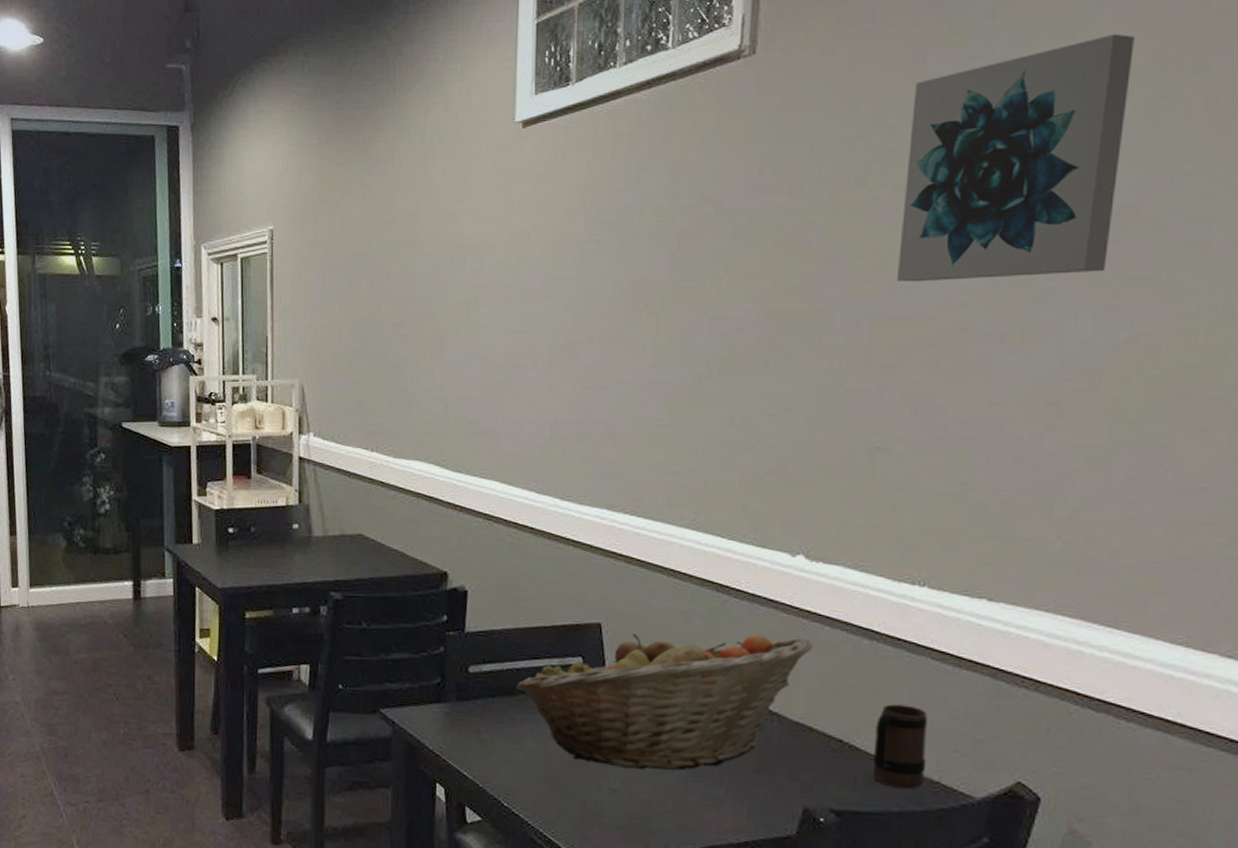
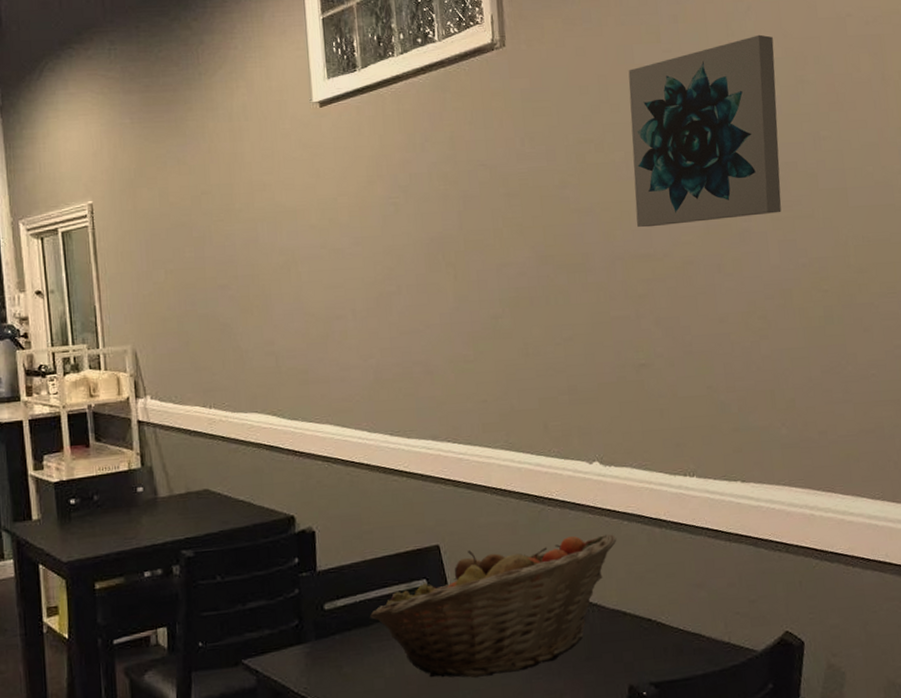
mug: present [872,704,927,789] -> none [674,579,718,654]

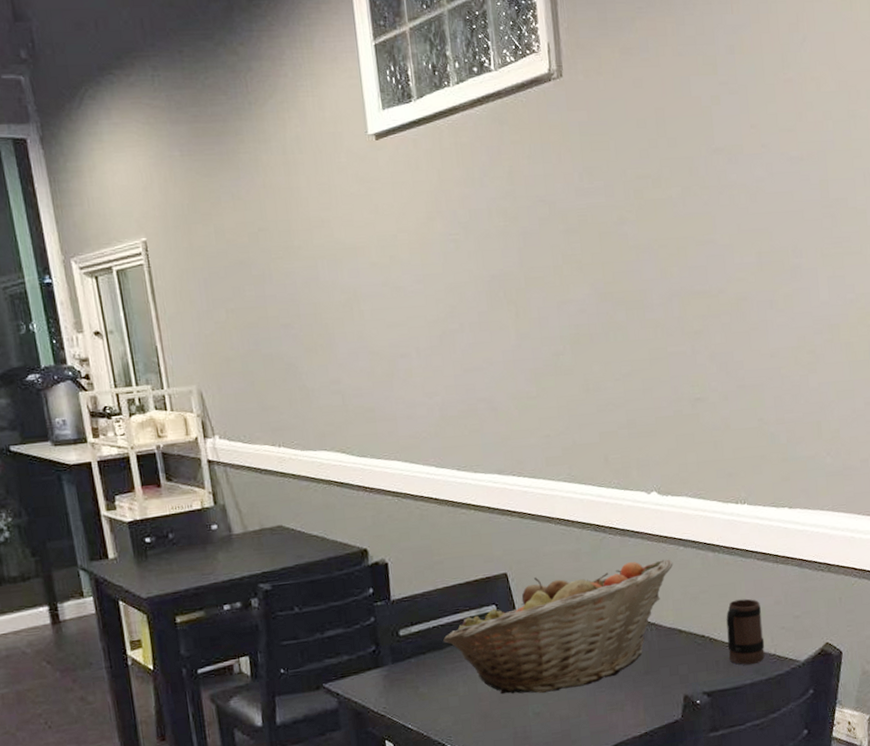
wall art: present [628,34,782,228] -> none [685,67,832,264]
mug: none [674,579,718,654] -> present [726,598,765,665]

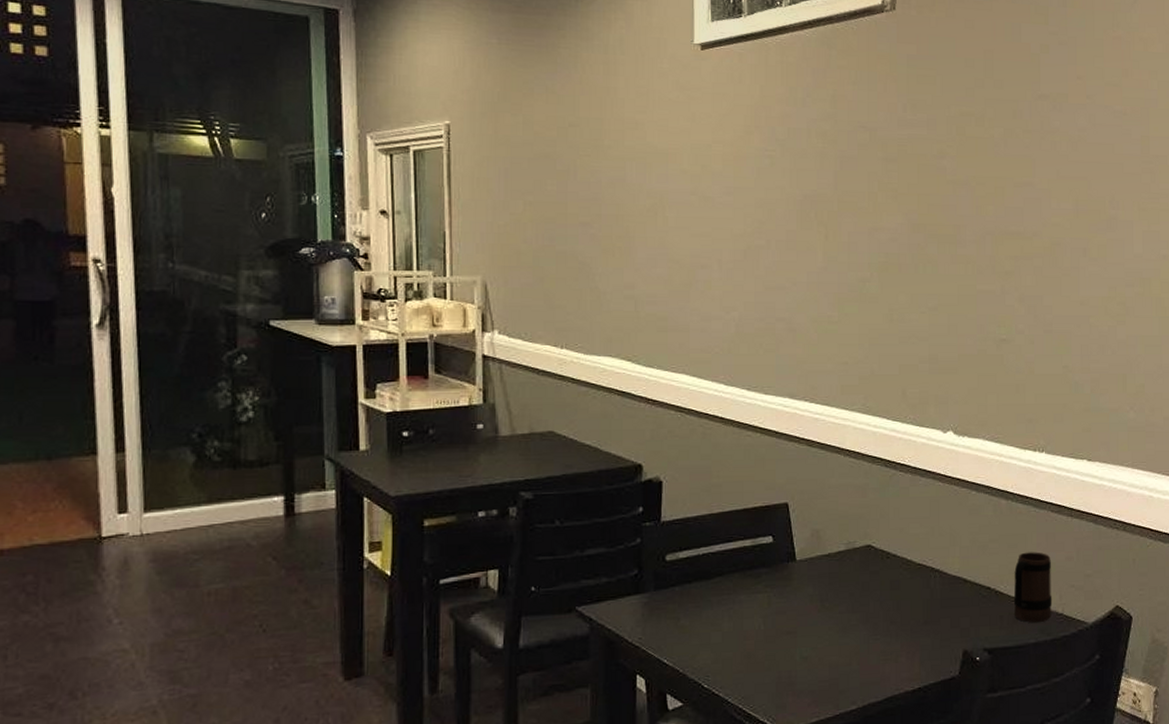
fruit basket: present [443,559,673,695] -> none [712,503,964,636]

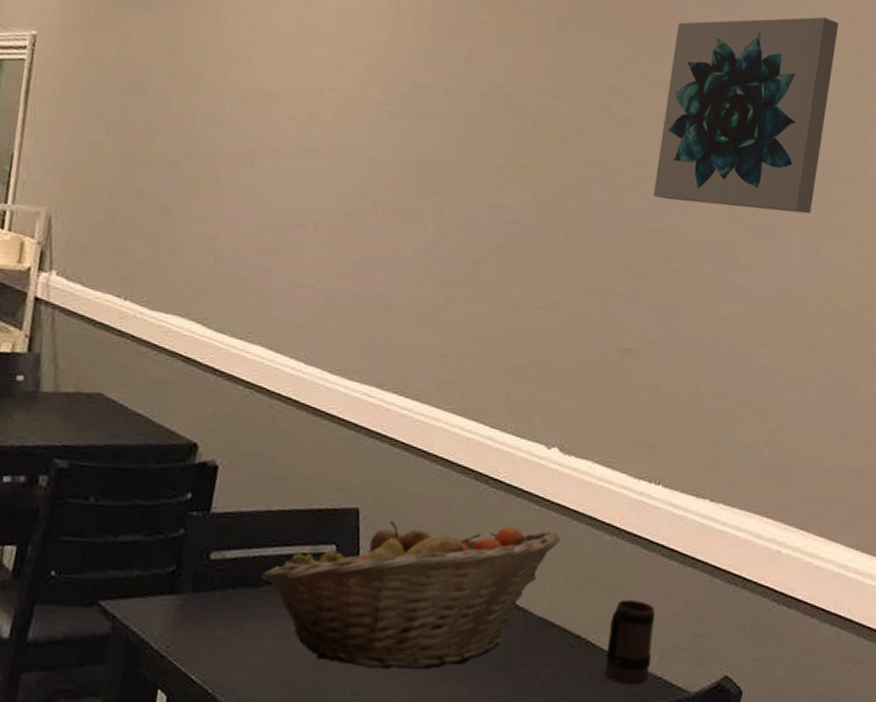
fruit basket: none [712,503,964,636] -> present [261,521,561,670]
wall art: none [1010,28,1156,206] -> present [654,16,839,214]

